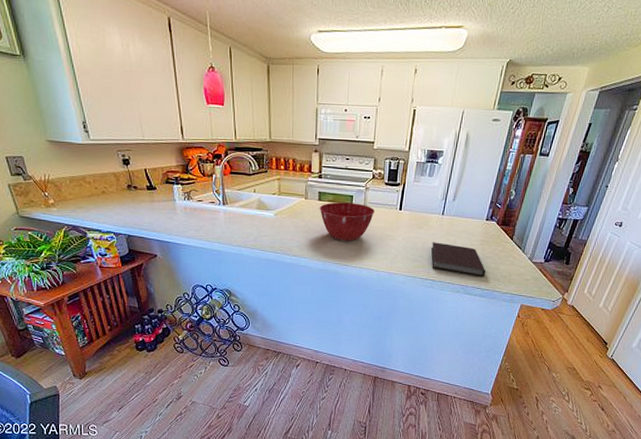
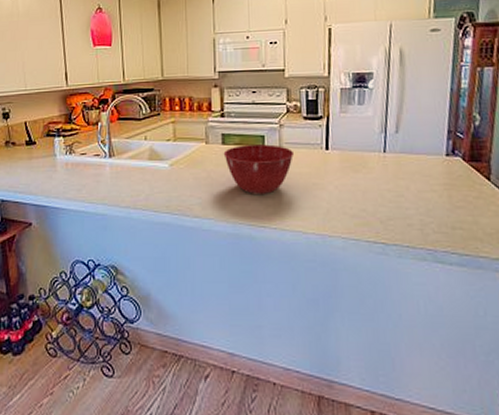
notebook: present [430,242,486,277] -> none [375,189,461,235]

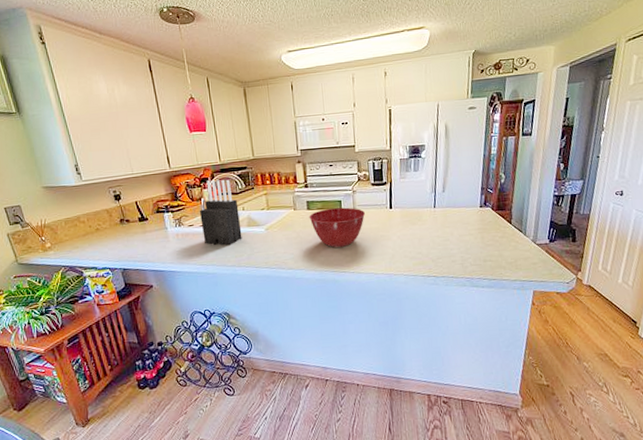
knife block: none [94,101,141,182] -> present [199,179,242,246]

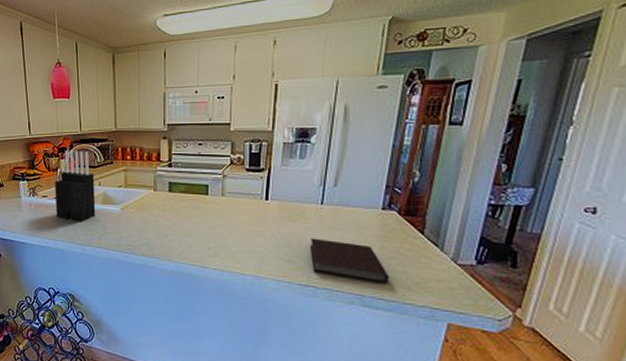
mixing bowl: present [309,207,366,248] -> none [170,193,236,238]
notebook: none [428,236,490,267] -> present [309,238,390,283]

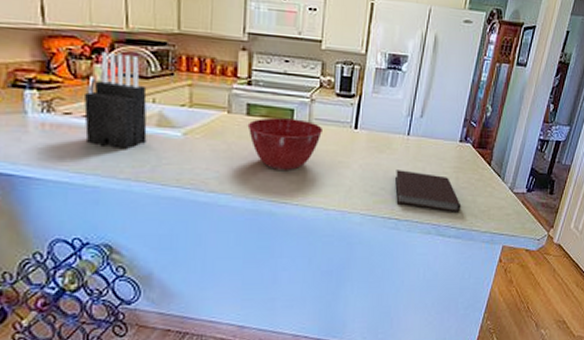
mixing bowl: none [170,193,236,238] -> present [247,117,324,170]

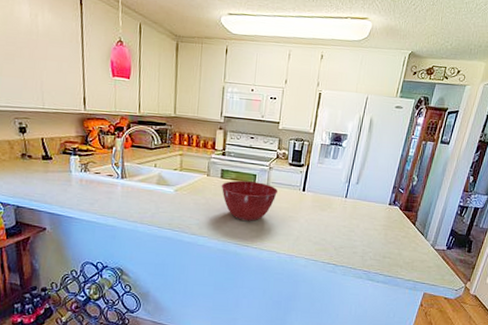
knife block: present [83,51,147,150] -> none [108,129,151,201]
notebook: present [394,170,462,212] -> none [333,225,389,262]

